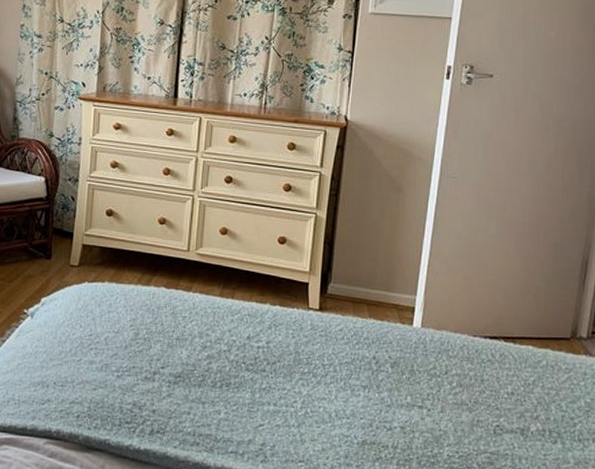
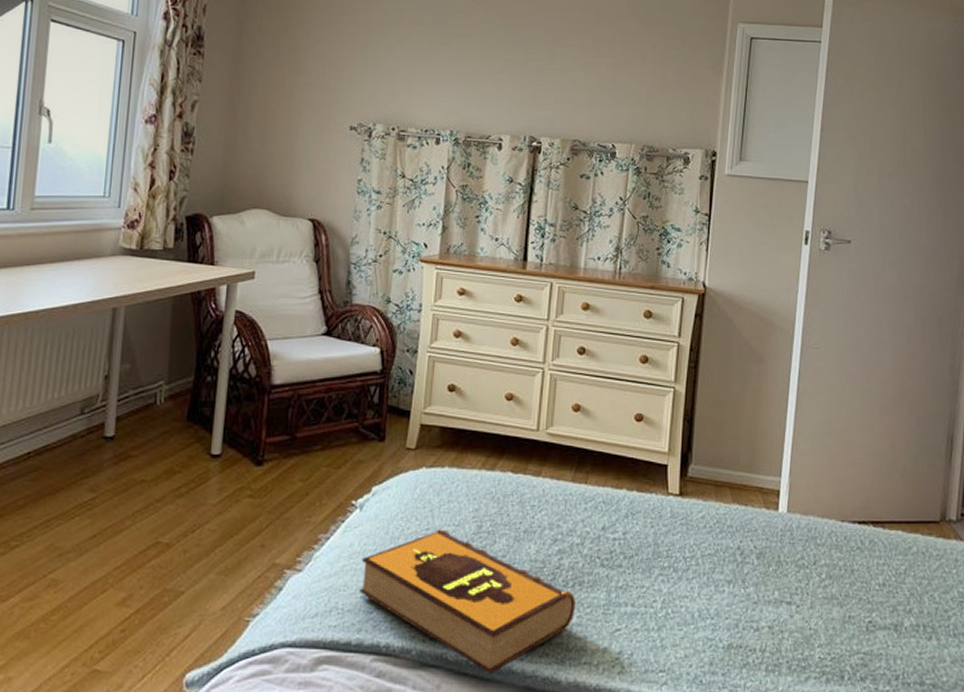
hardback book: none [32,335,223,458] -> present [358,529,576,674]

